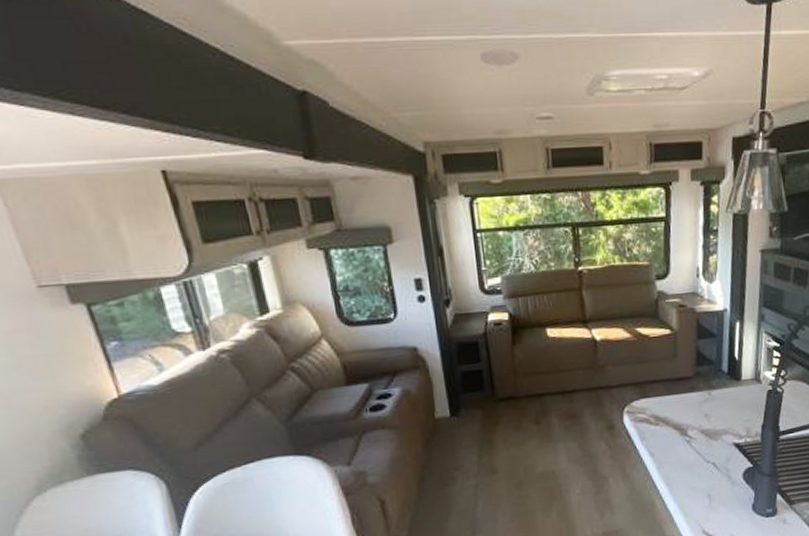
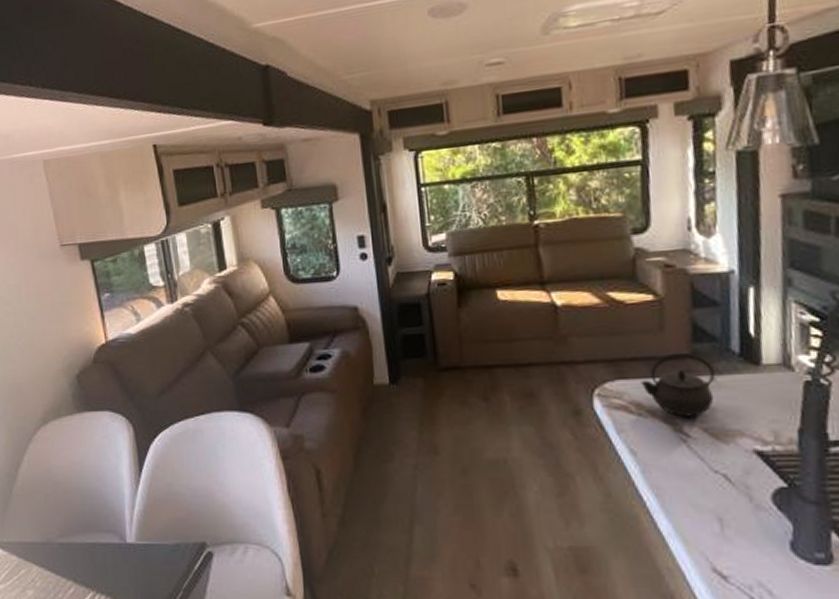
kettle: none [659,374,711,424] -> present [640,352,716,417]

